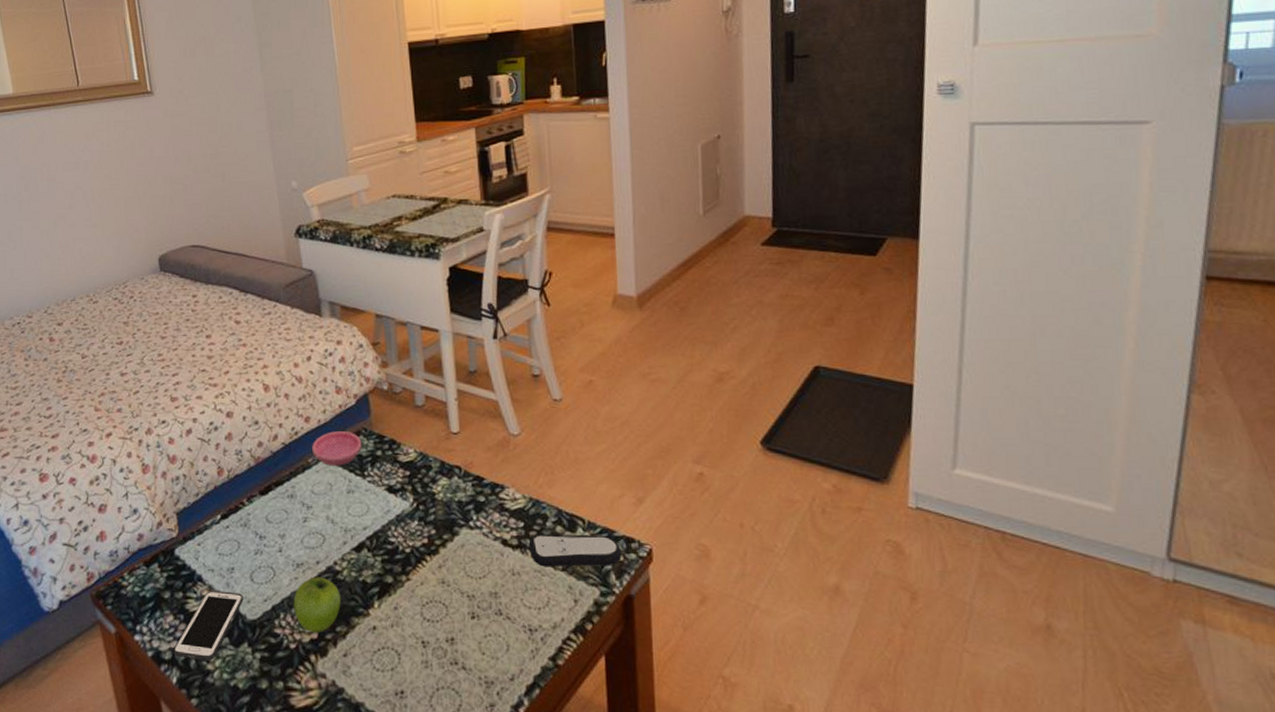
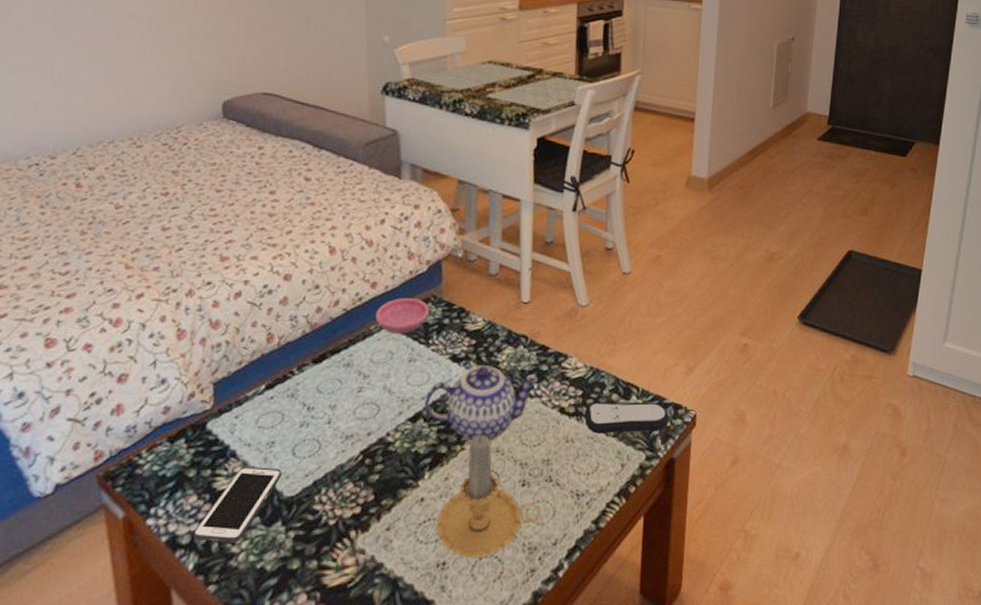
fruit: present [293,577,341,633] -> none [337,449,390,508]
teapot: none [366,497,477,574] -> present [424,365,539,443]
candle: none [390,566,494,689] -> present [436,435,541,558]

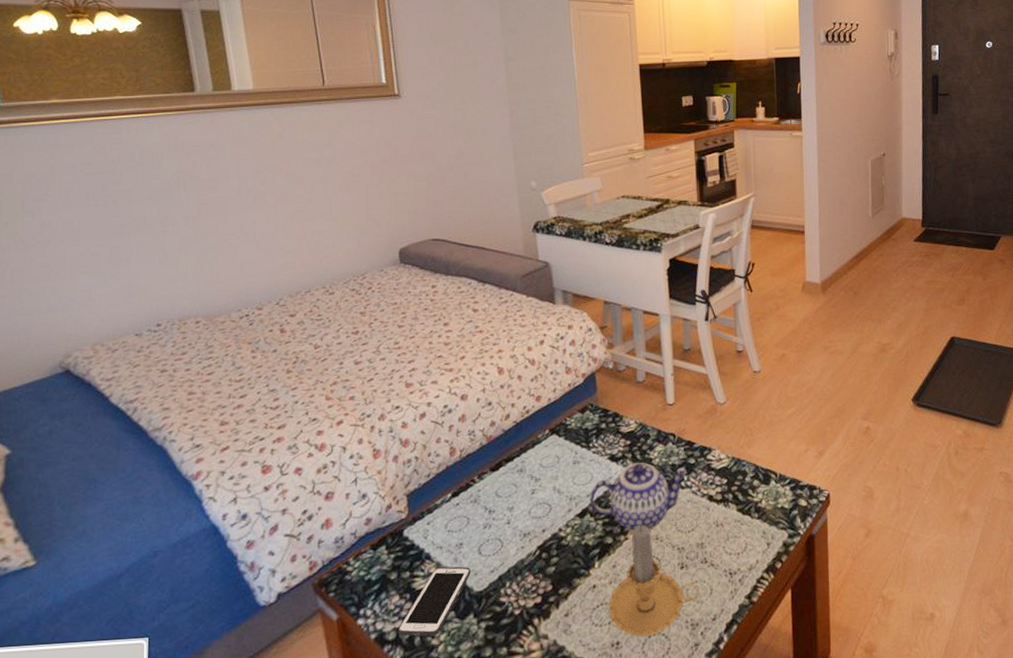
saucer: present [376,298,430,334] -> none [542,407,588,440]
remote control: present [584,401,669,434] -> none [731,485,806,517]

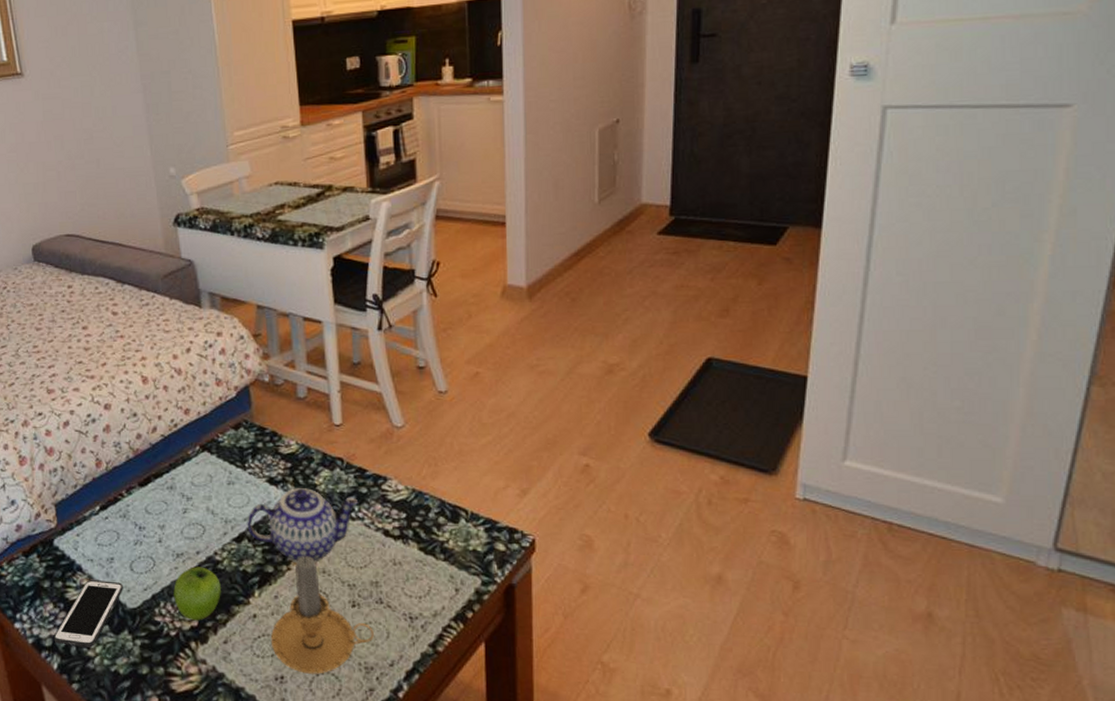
fruit: none [519,544,564,598] -> present [173,567,221,621]

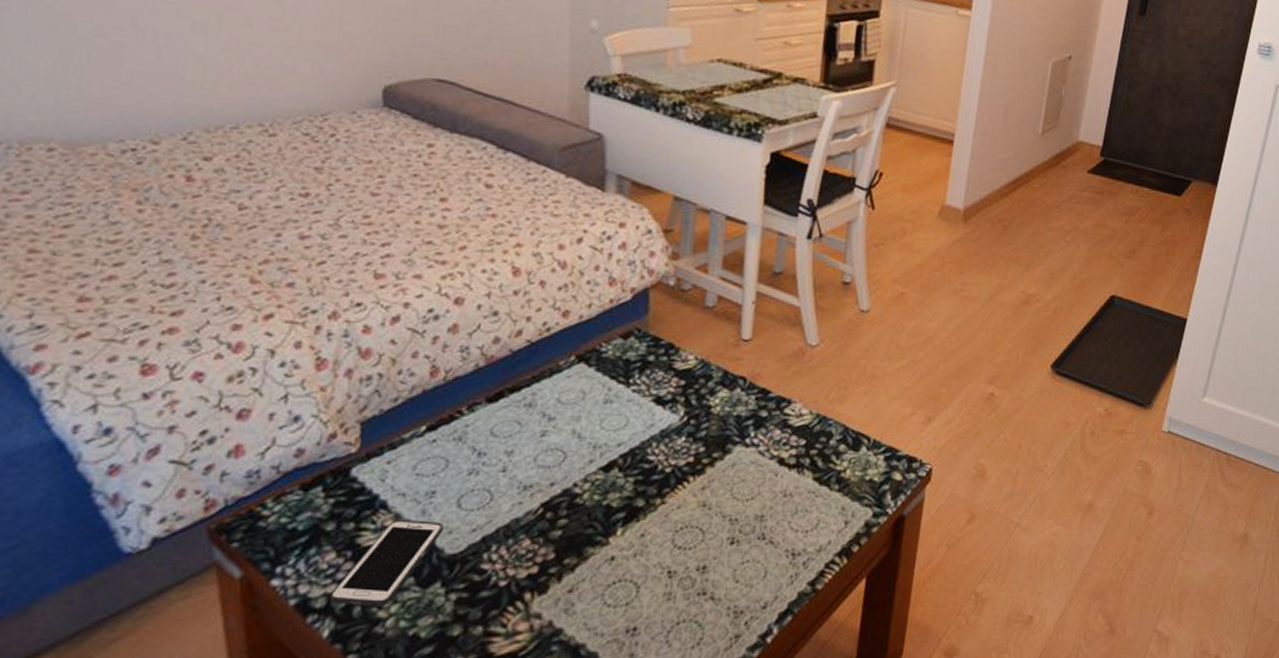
fruit: present [173,567,221,621] -> none [511,501,576,567]
teapot: present [247,488,359,563] -> none [620,409,757,496]
candle: present [270,556,374,674] -> none [627,487,750,623]

